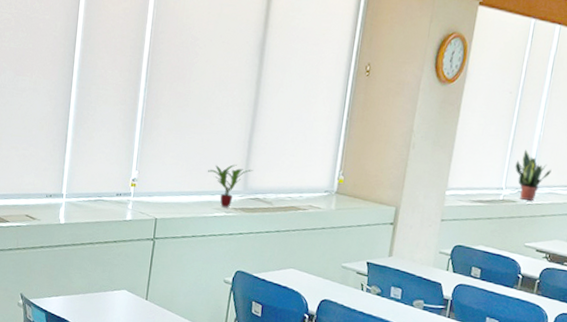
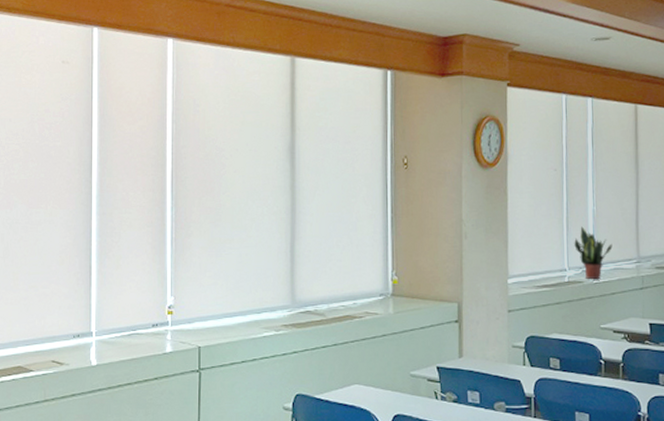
potted plant: present [208,164,254,208] -> none [251,277,300,326]

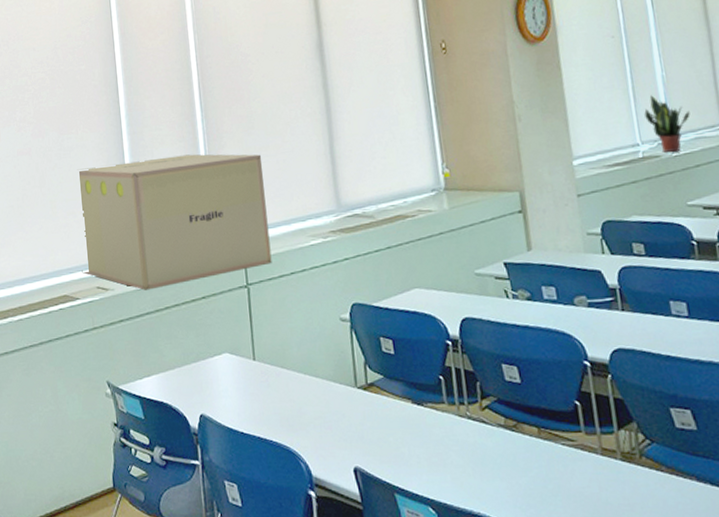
cardboard box: none [38,240,226,367] -> present [77,154,272,290]

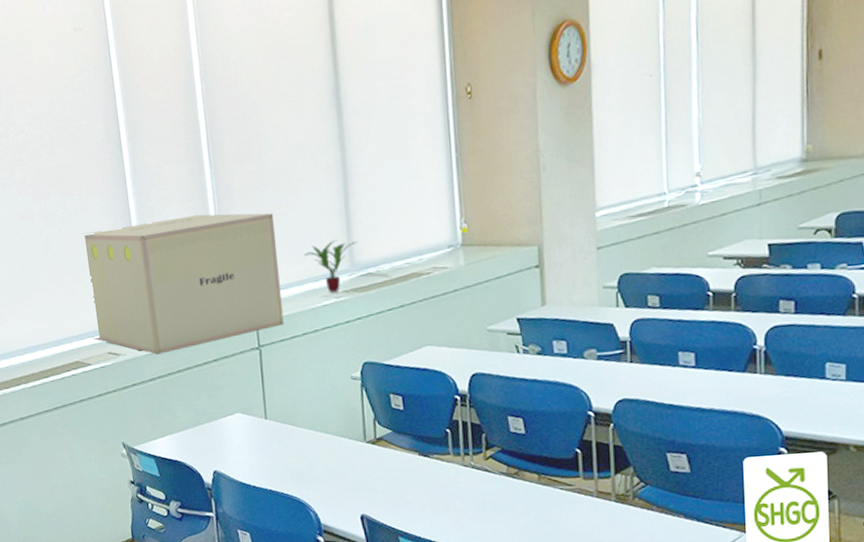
potted plant: none [292,181,344,233] -> present [305,240,358,293]
potted plant: present [644,95,690,152] -> none [675,140,723,201]

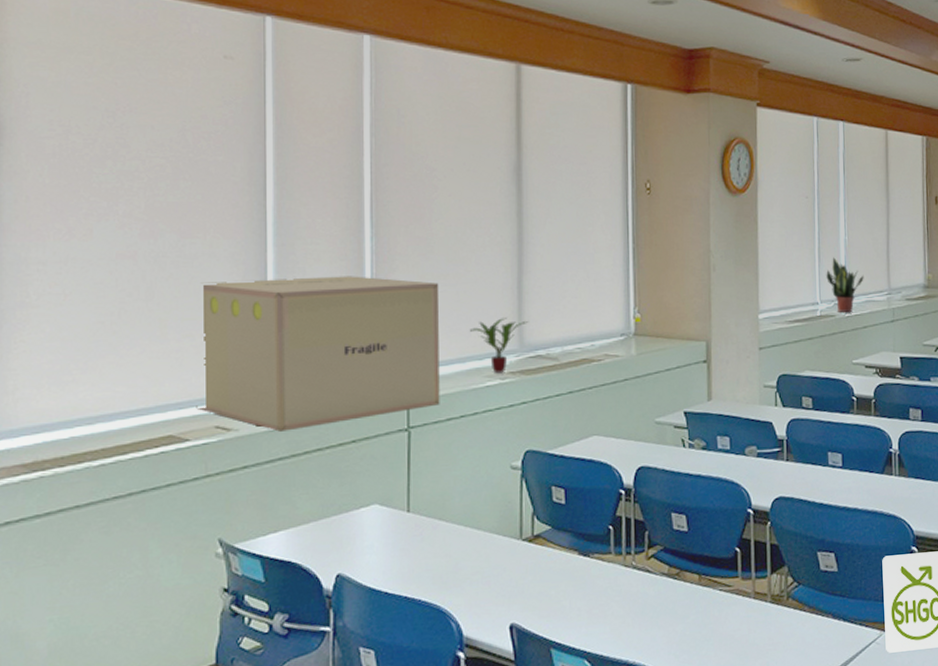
potted plant: none [675,140,723,201] -> present [826,257,864,312]

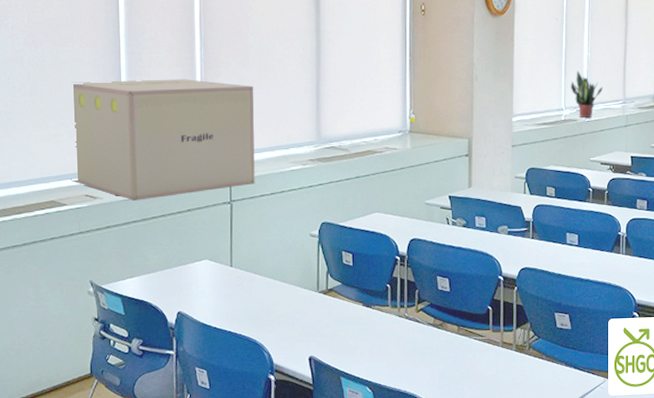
potted plant: present [470,318,529,374] -> none [278,115,325,160]

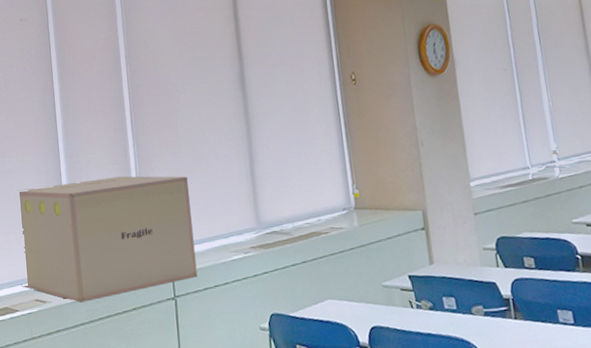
potted plant: present [571,71,603,117] -> none [533,123,574,175]

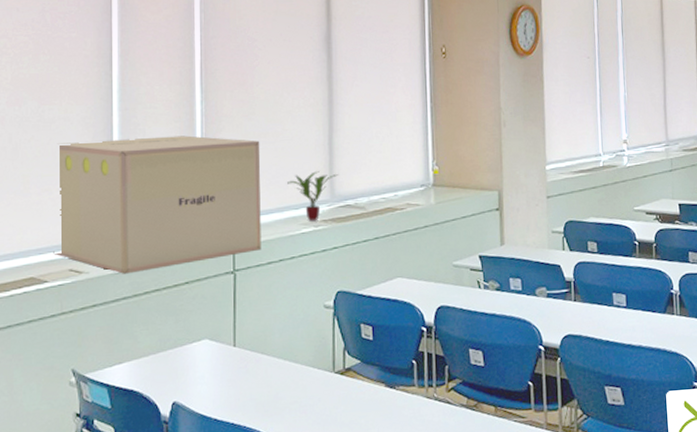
potted plant: none [216,201,263,249] -> present [287,171,339,222]

